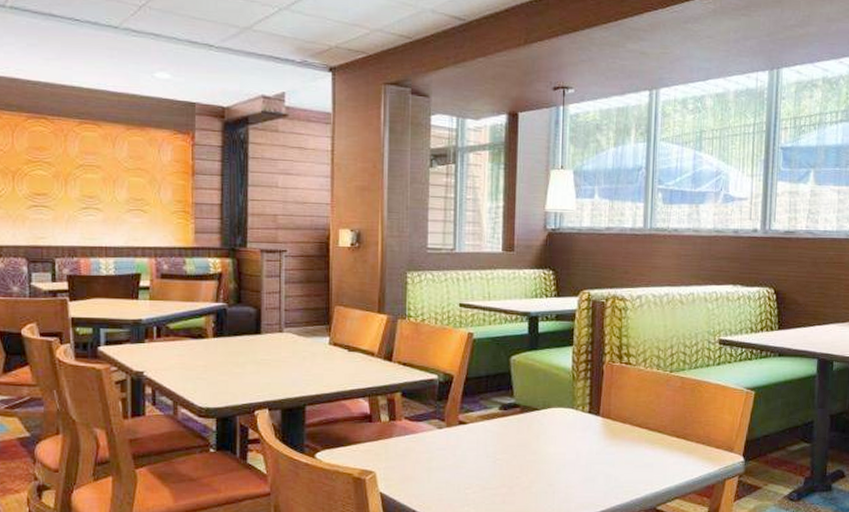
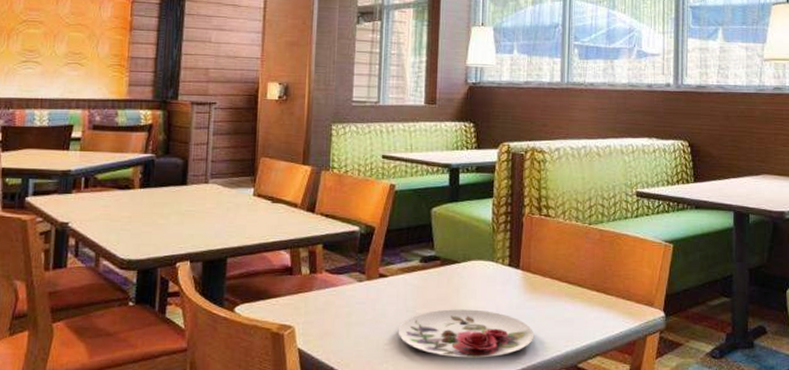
plate: none [478,455,614,501] -> present [398,309,535,358]

